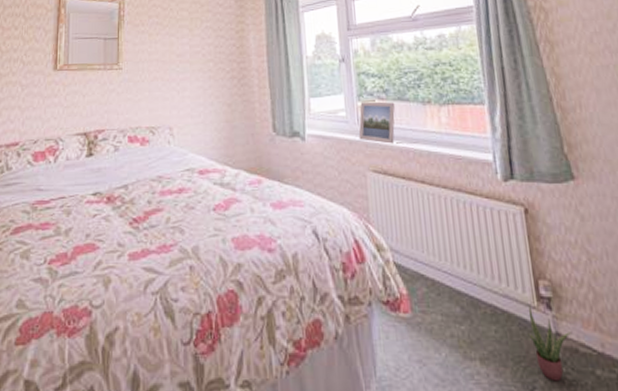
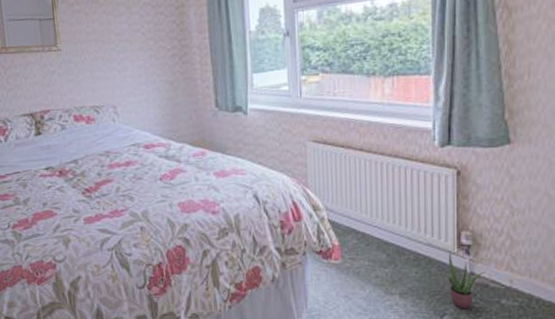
picture frame: present [358,101,395,144] -> none [300,75,339,116]

